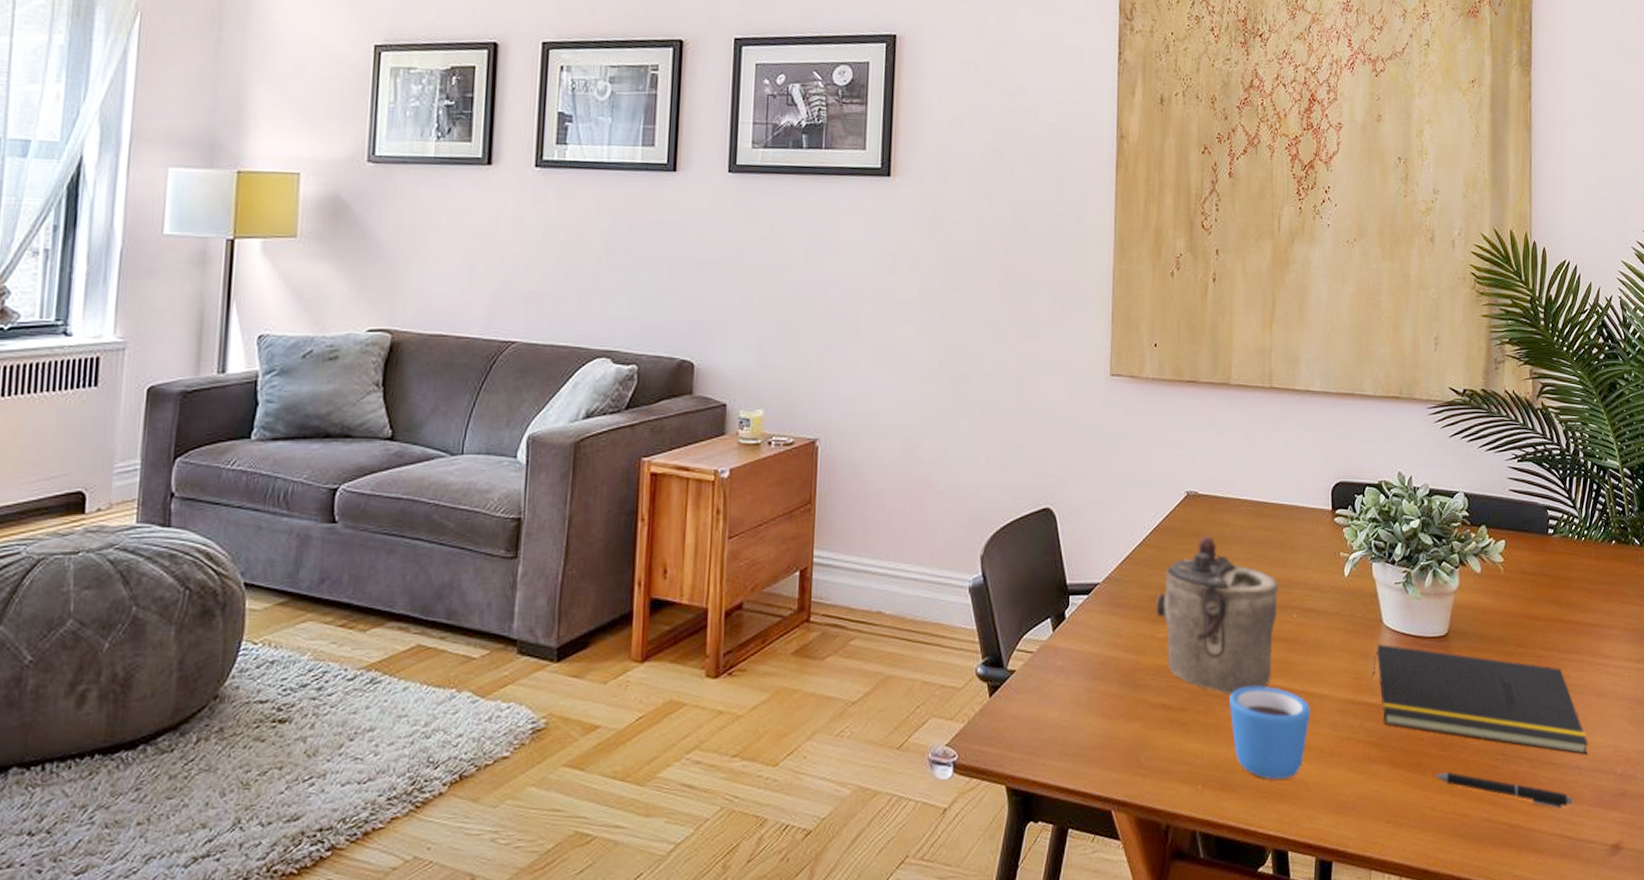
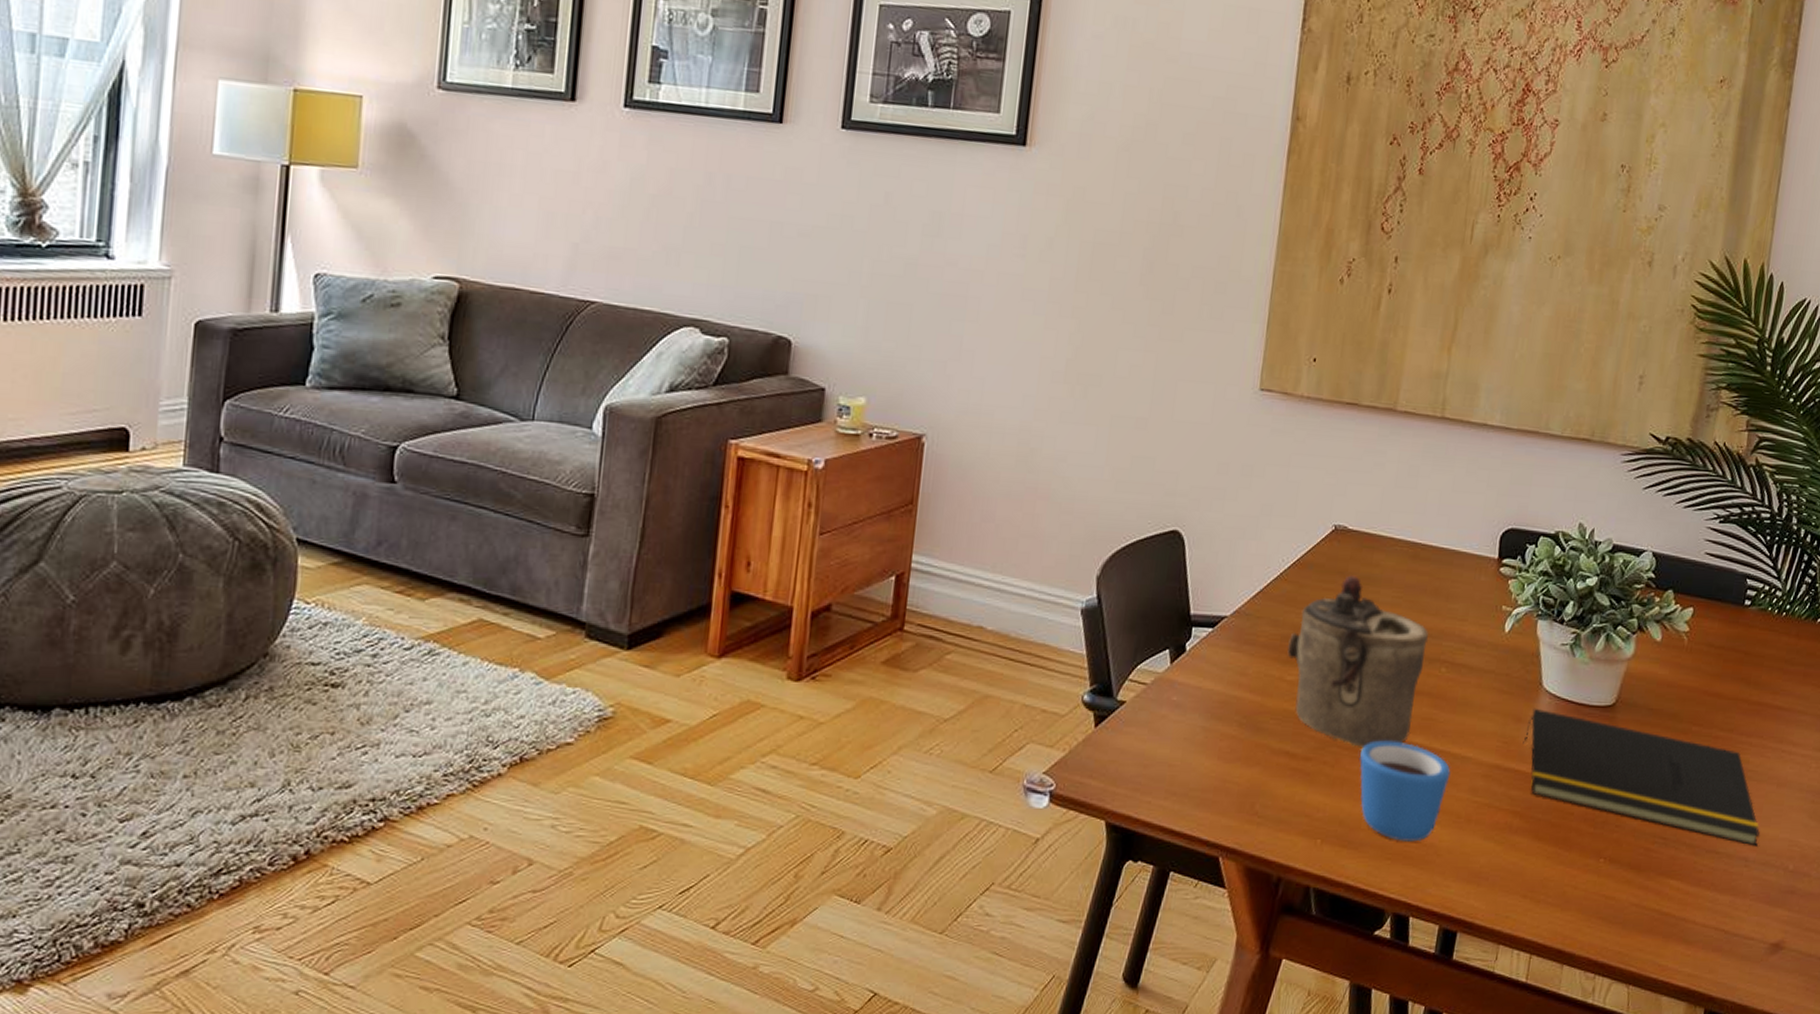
pen: present [1434,771,1573,809] -> none [1580,850,1735,901]

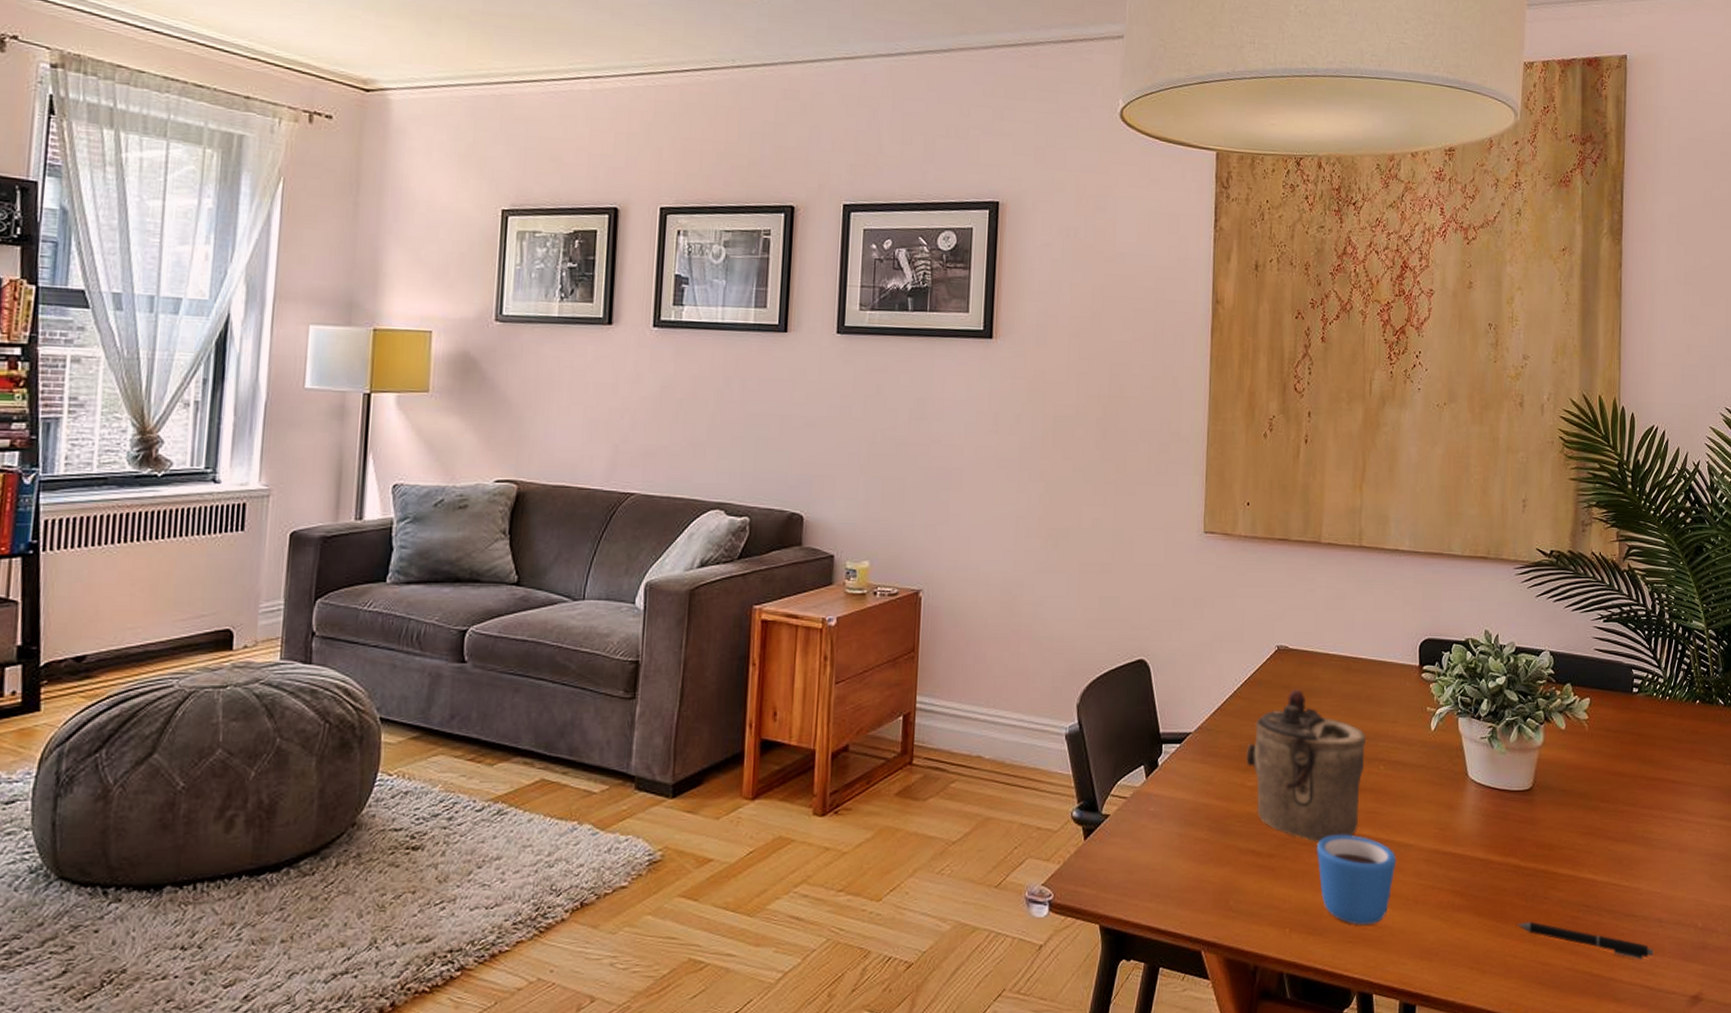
notepad: present [1523,708,1760,847] -> none [1456,796,1669,908]
pen: none [1580,850,1735,901] -> present [1516,921,1653,960]

